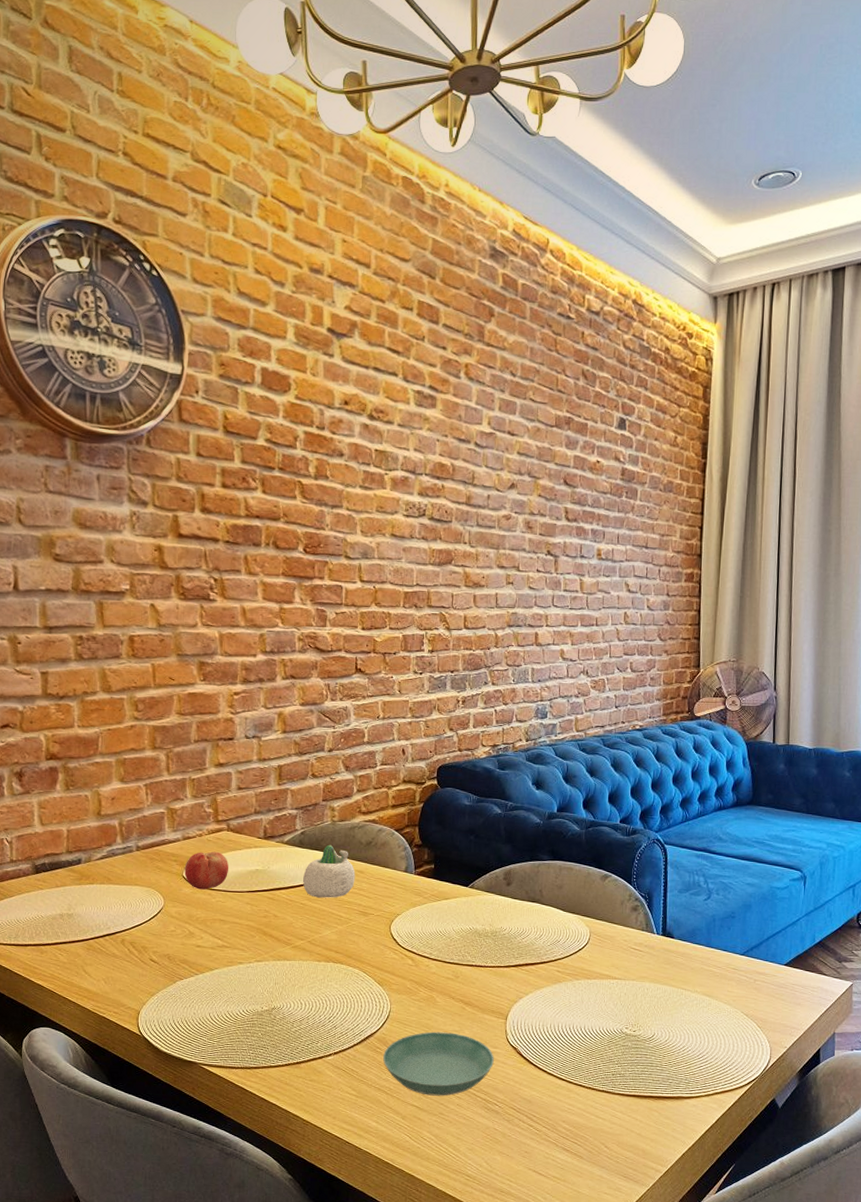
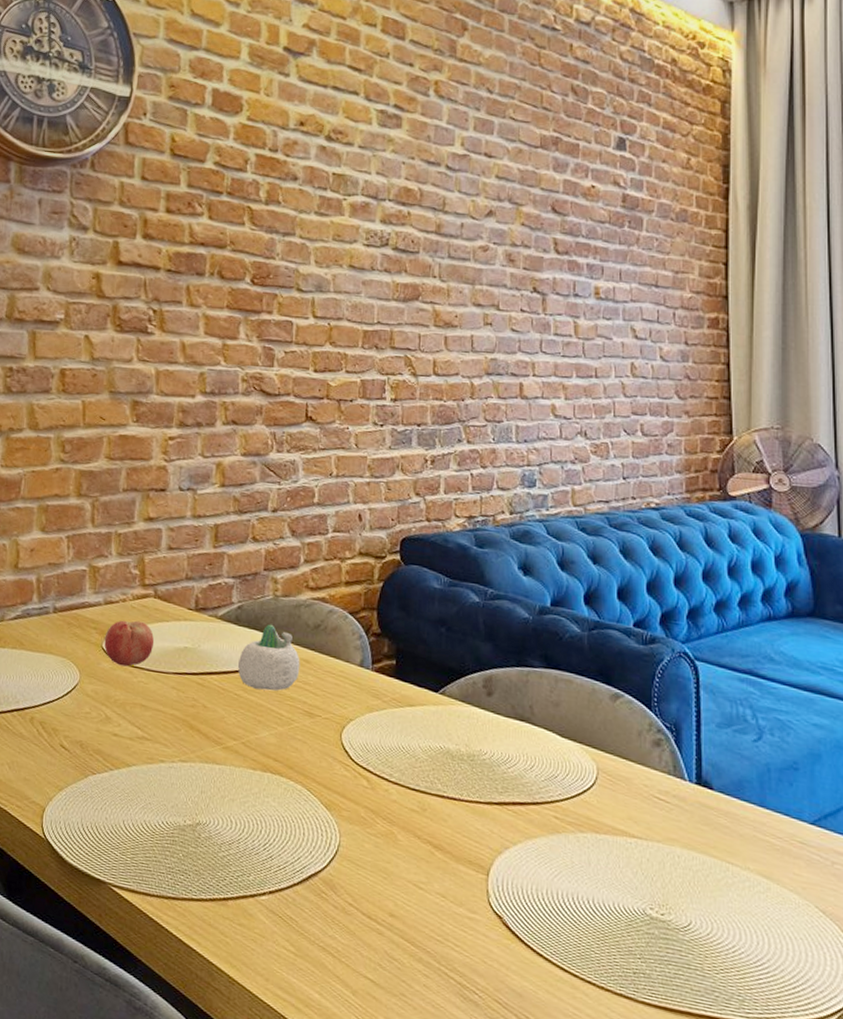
saucer: present [383,1032,494,1096] -> none [329,879,472,971]

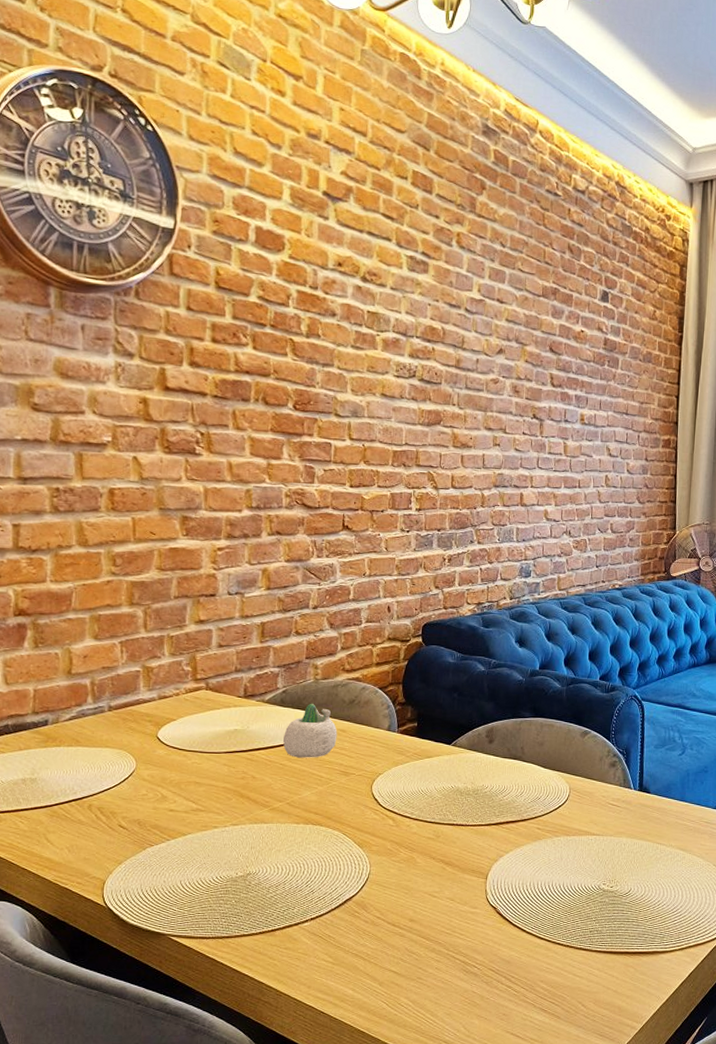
fruit: present [104,620,155,667] -> none [159,711,207,751]

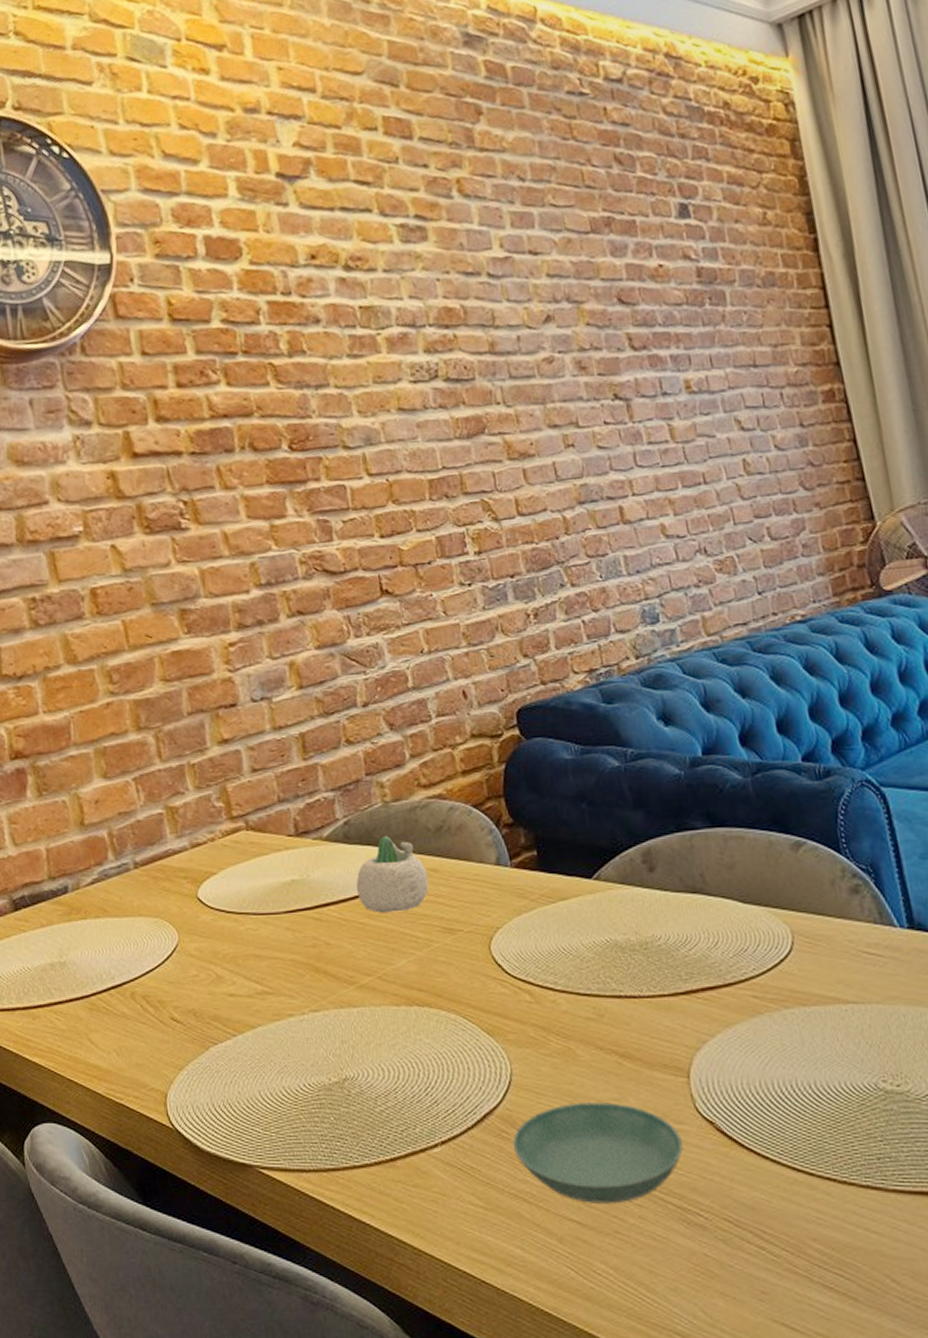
saucer: none [361,893,474,960] -> present [513,1102,683,1204]

